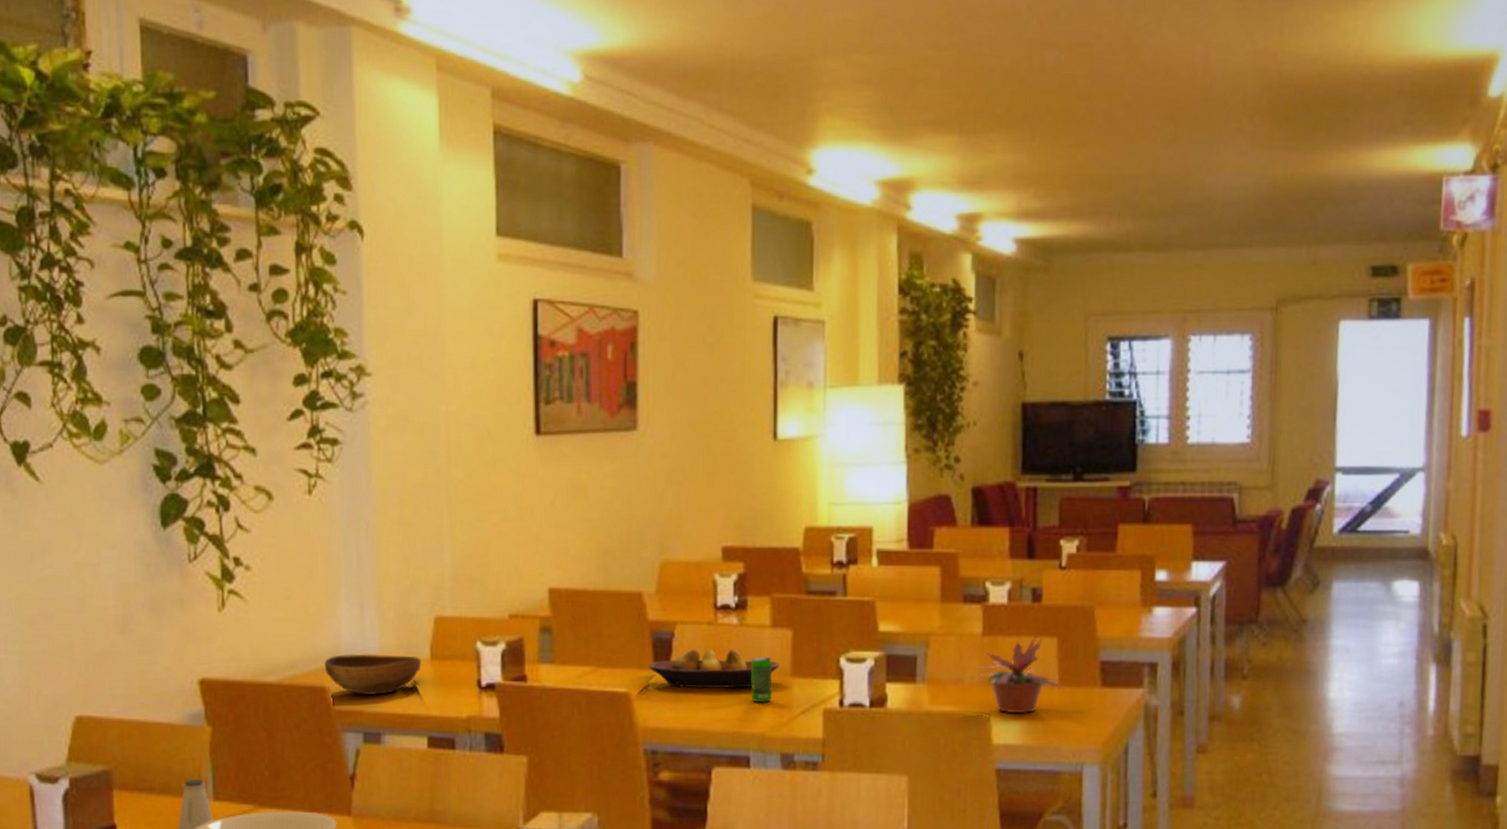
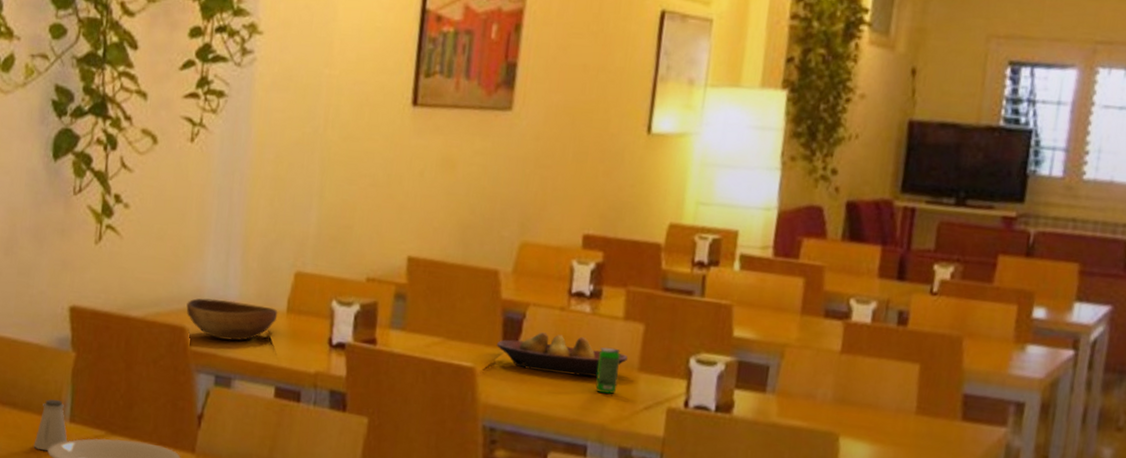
potted plant: present [977,634,1063,714] -> none [831,357,920,439]

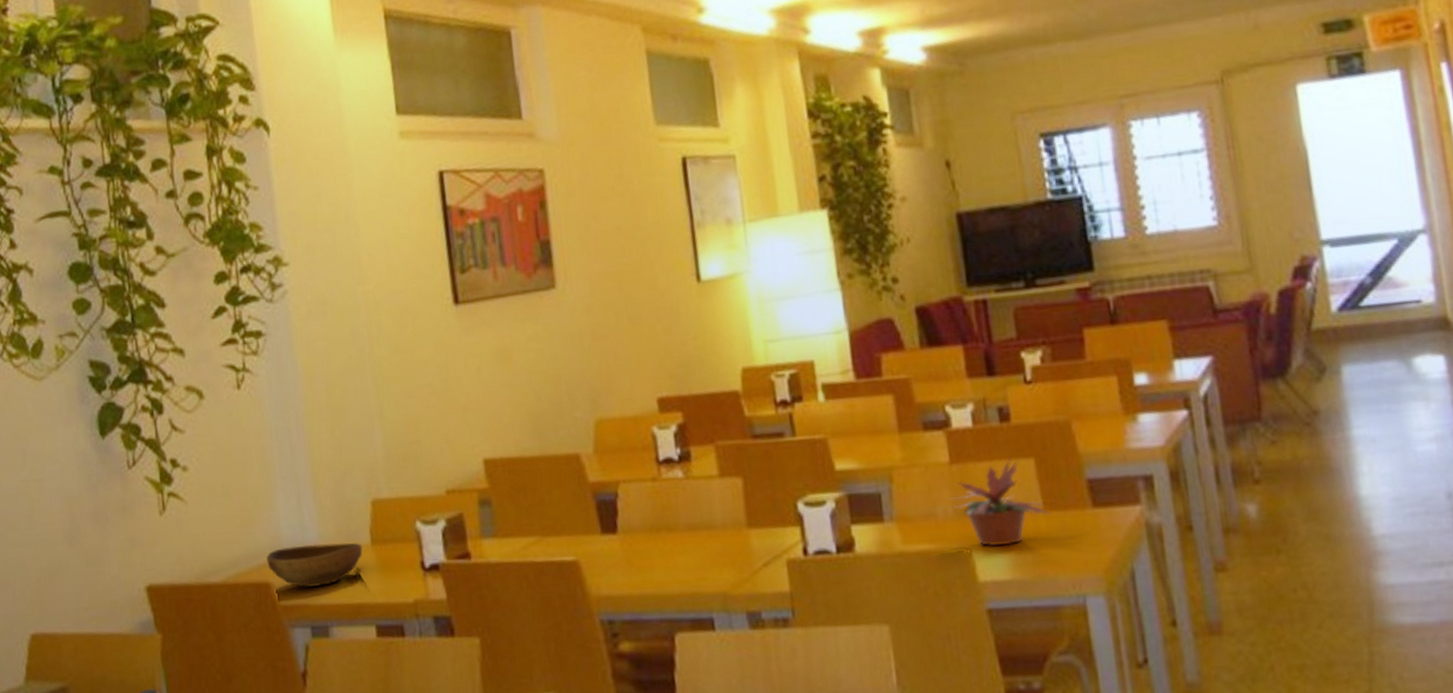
fruit bowl: present [497,332,628,377] -> none [595,503,733,551]
beverage can: present [595,347,620,394] -> none [702,508,730,559]
potted plant: none [831,357,920,439] -> present [949,456,1049,547]

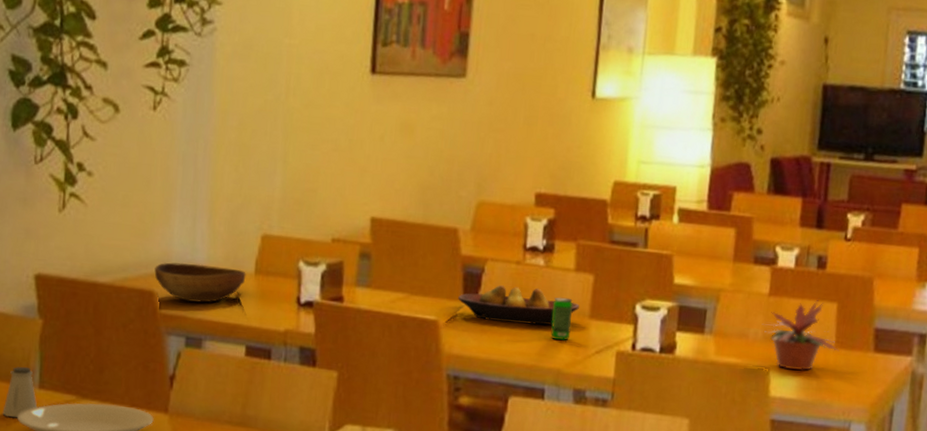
fruit bowl: none [595,503,733,551] -> present [458,285,579,326]
beverage can: none [702,508,730,559] -> present [551,297,573,340]

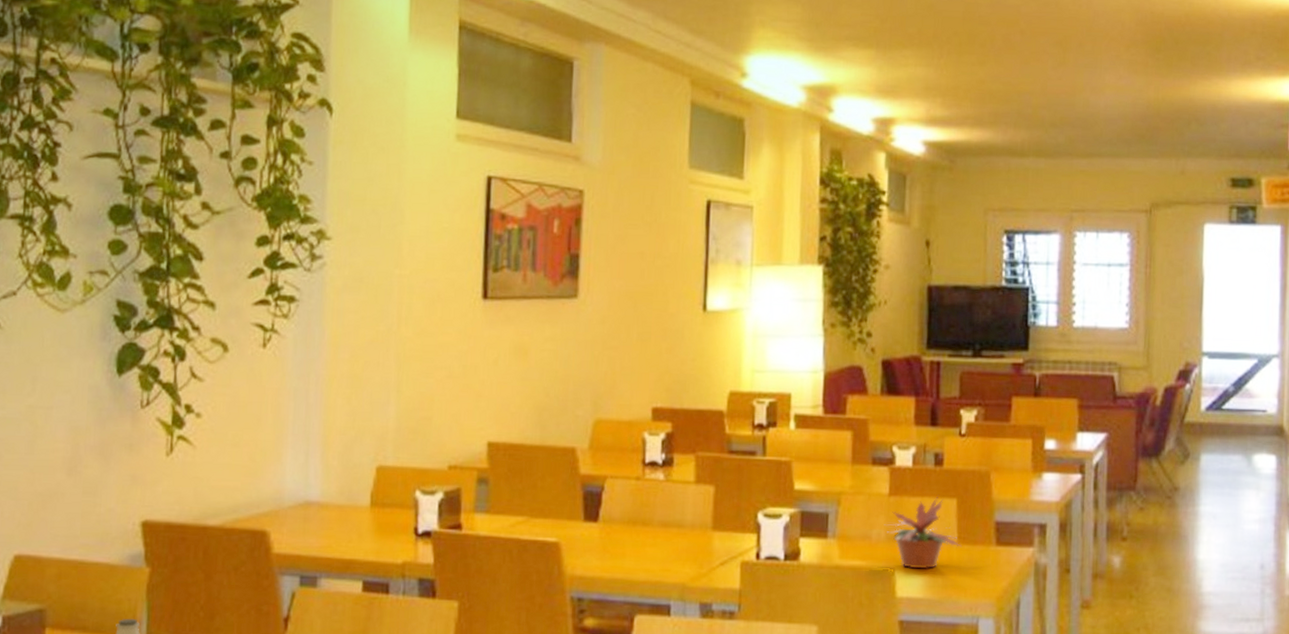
bowl: present [154,262,246,303] -> none [266,499,362,540]
fruit bowl: present [458,285,579,326] -> none [579,502,701,540]
beverage can: present [551,297,573,340] -> none [674,510,694,554]

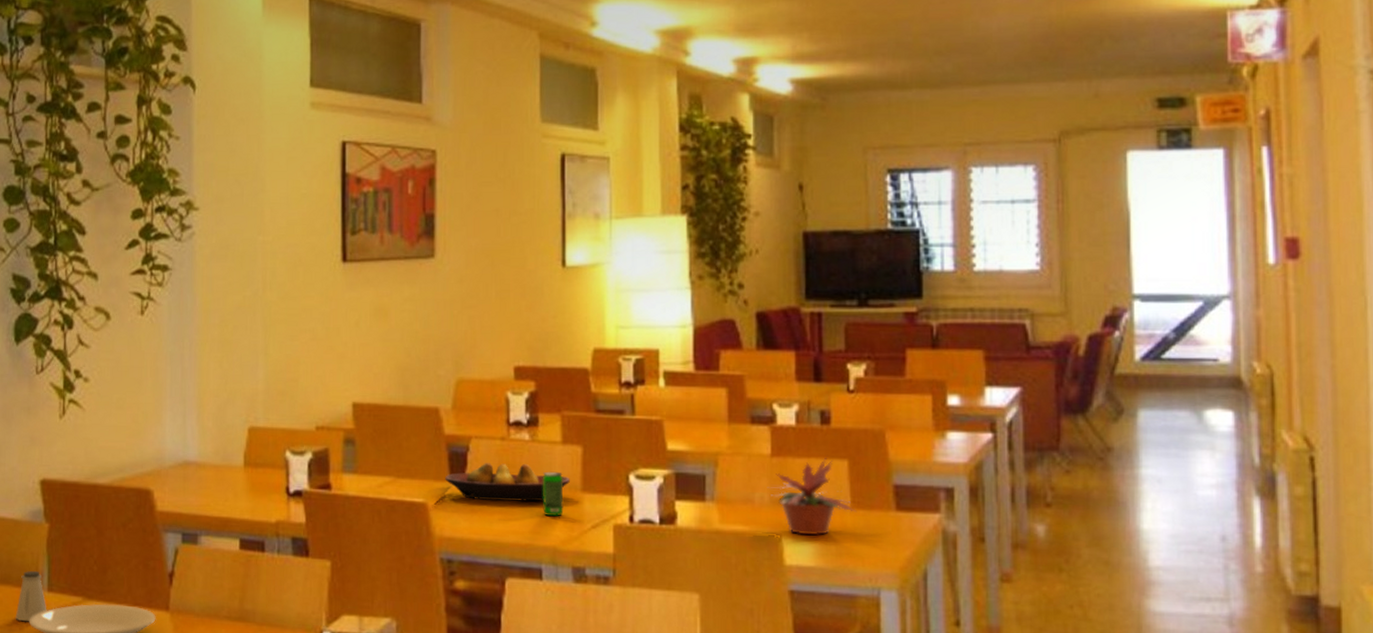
fruit bowl: none [579,502,701,540] -> present [445,463,570,502]
beverage can: none [674,510,694,554] -> present [543,471,564,516]

